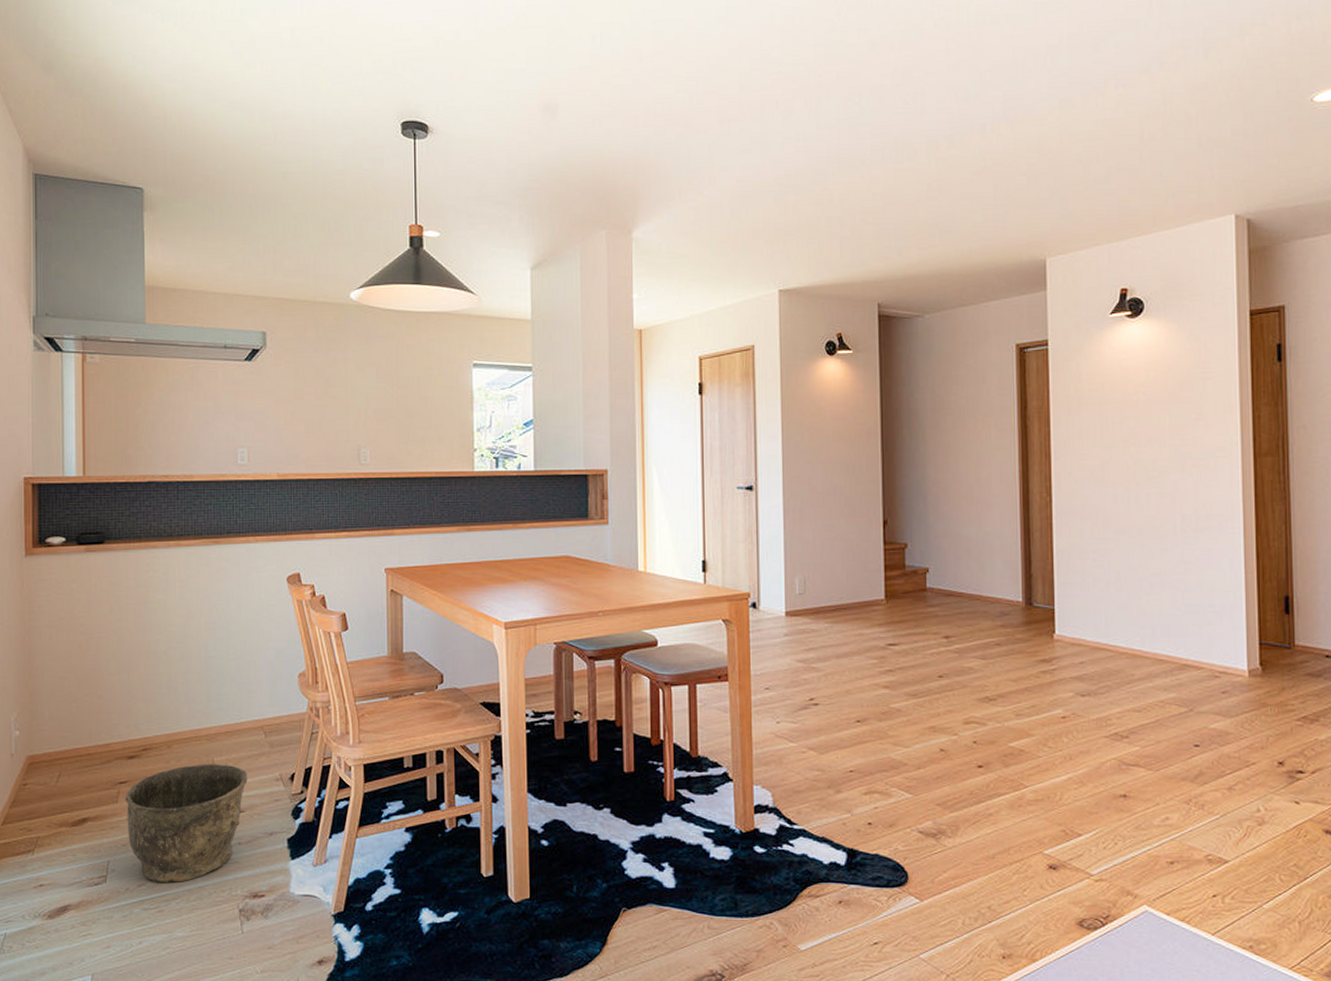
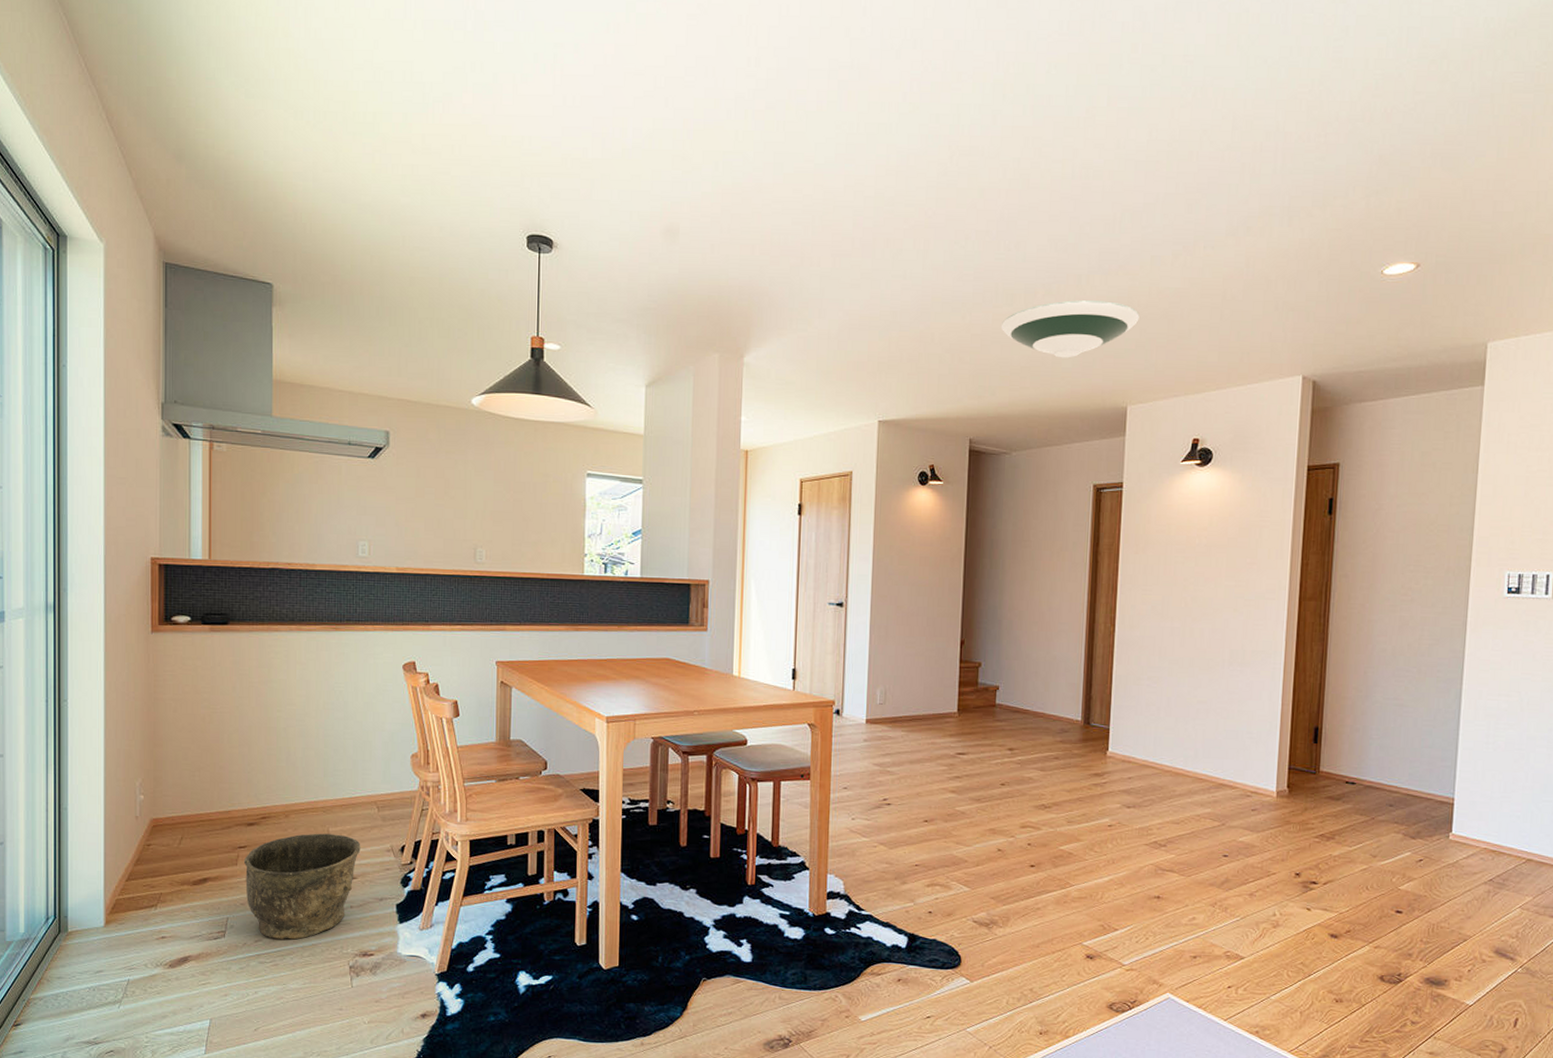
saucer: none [903,149,1052,212] -> present [1000,300,1140,358]

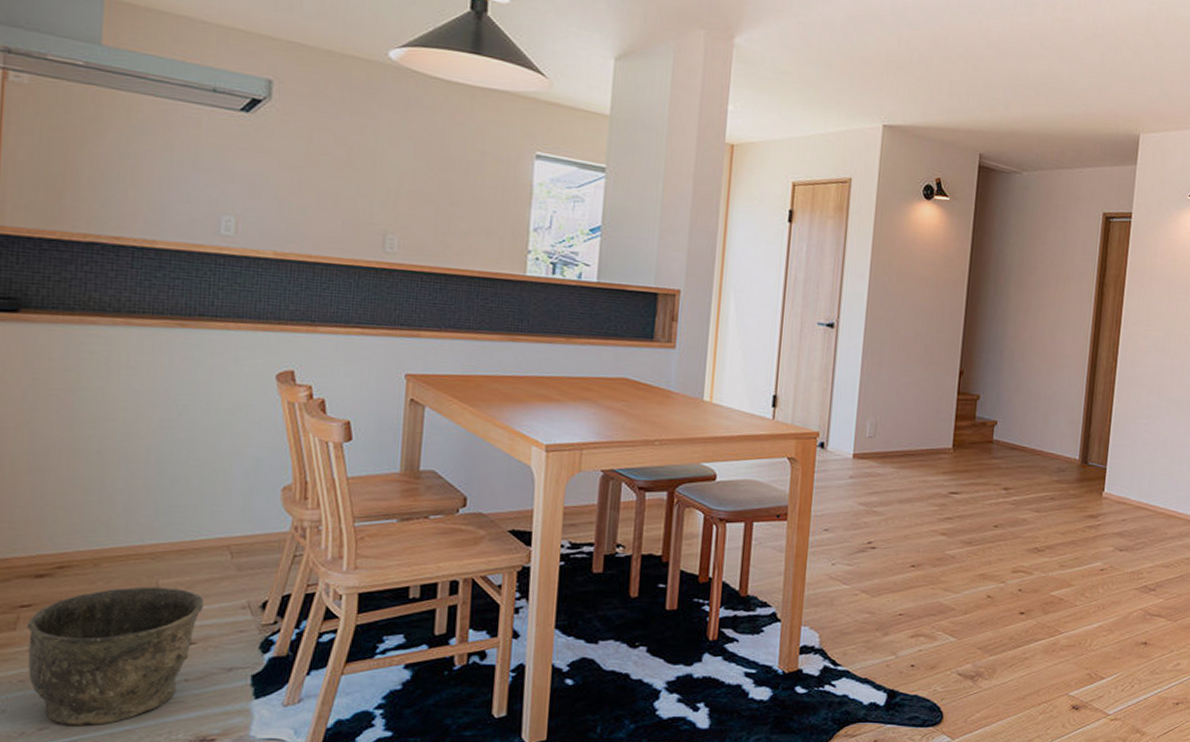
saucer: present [1000,300,1140,358] -> none [1018,17,1156,78]

